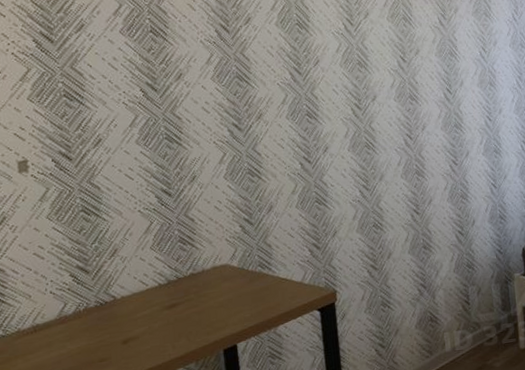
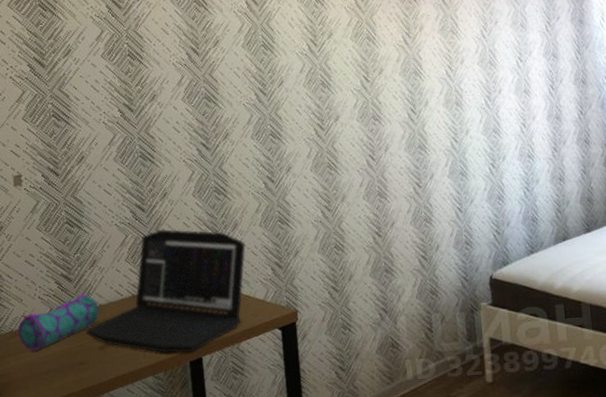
pencil case: none [26,284,121,351] -> present [18,292,99,352]
laptop: none [107,213,282,343] -> present [86,228,246,353]

